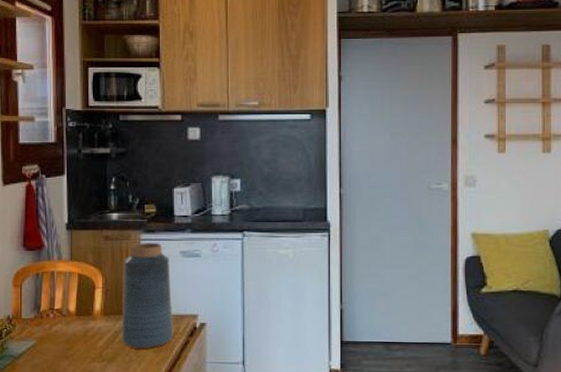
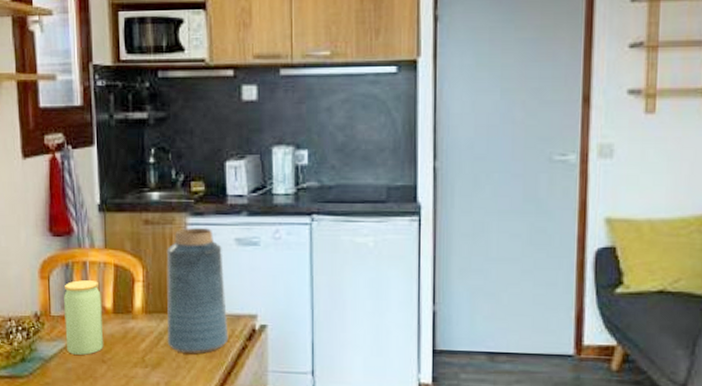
jar: none [34,288,67,352] -> present [64,280,104,355]

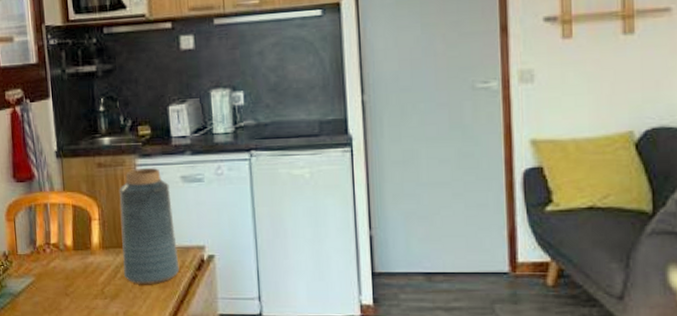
jar: present [64,280,104,355] -> none [28,221,67,289]

